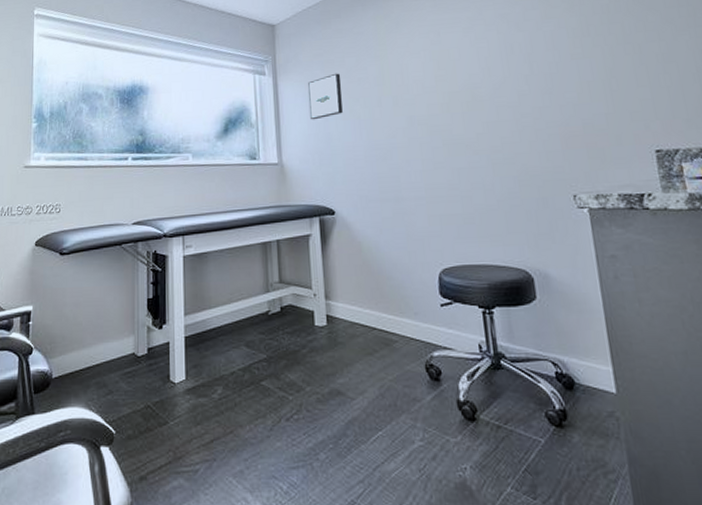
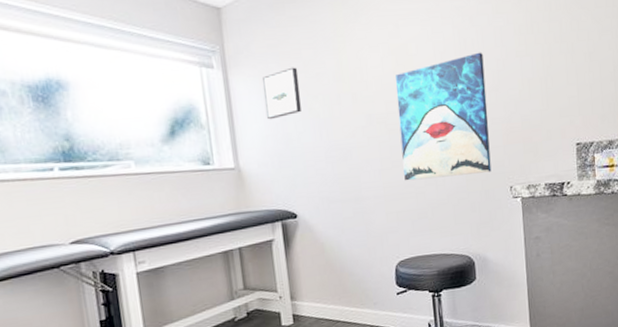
wall art: none [437,55,549,184] -> present [395,52,492,181]

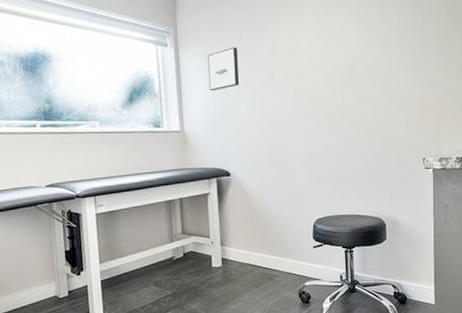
wall art: present [395,52,492,181] -> none [322,36,406,149]

